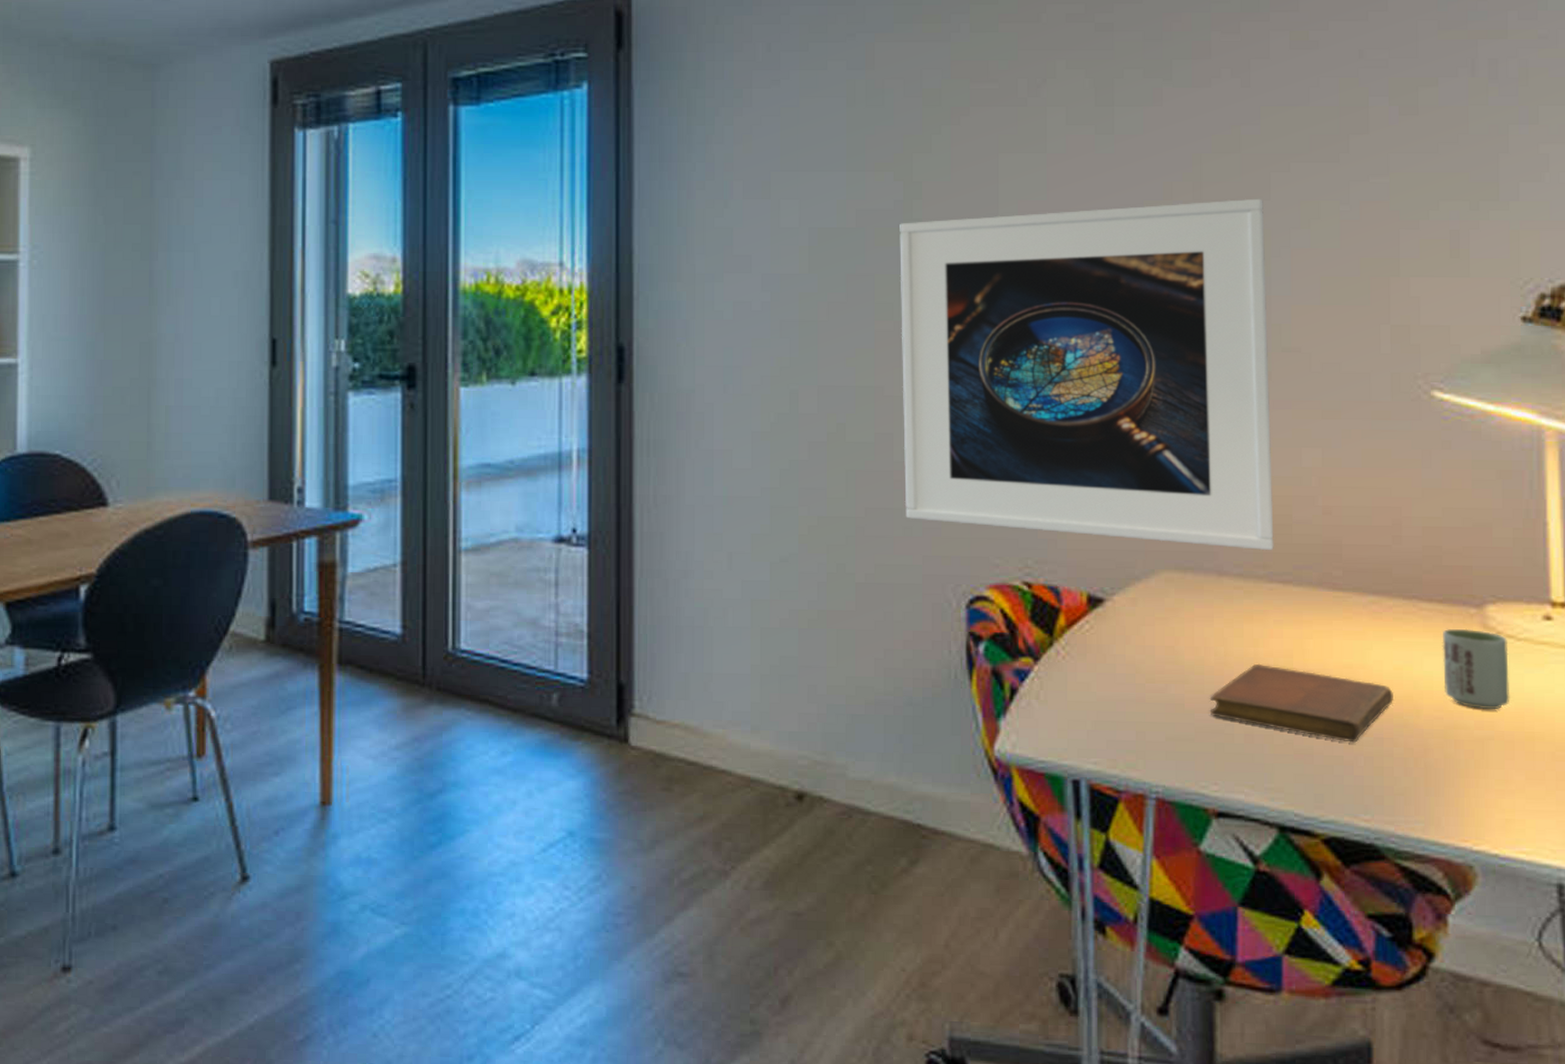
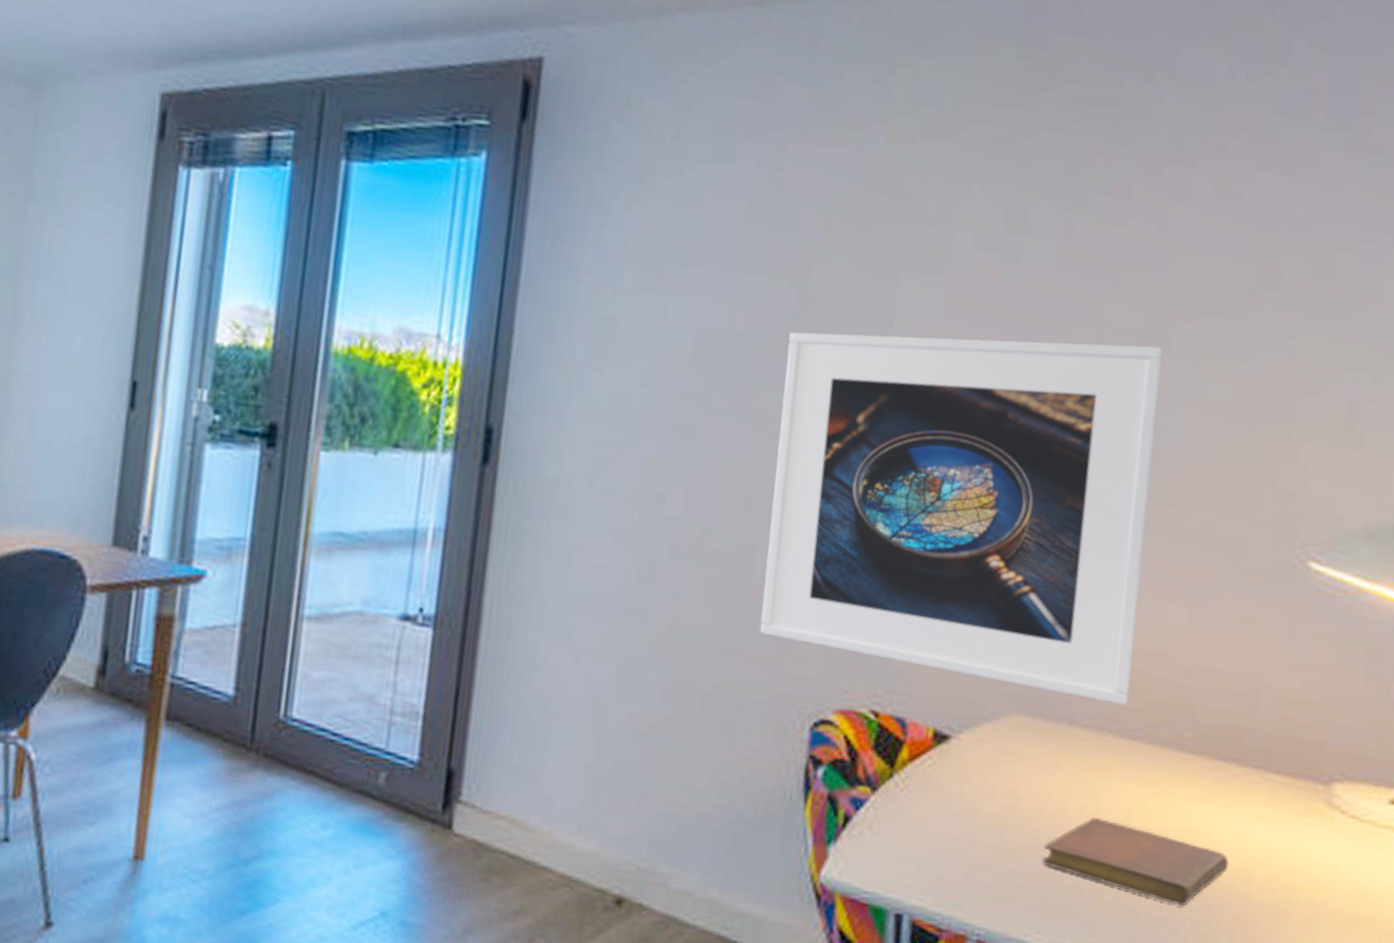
cup: present [1442,628,1510,710] -> none [1280,803,1350,889]

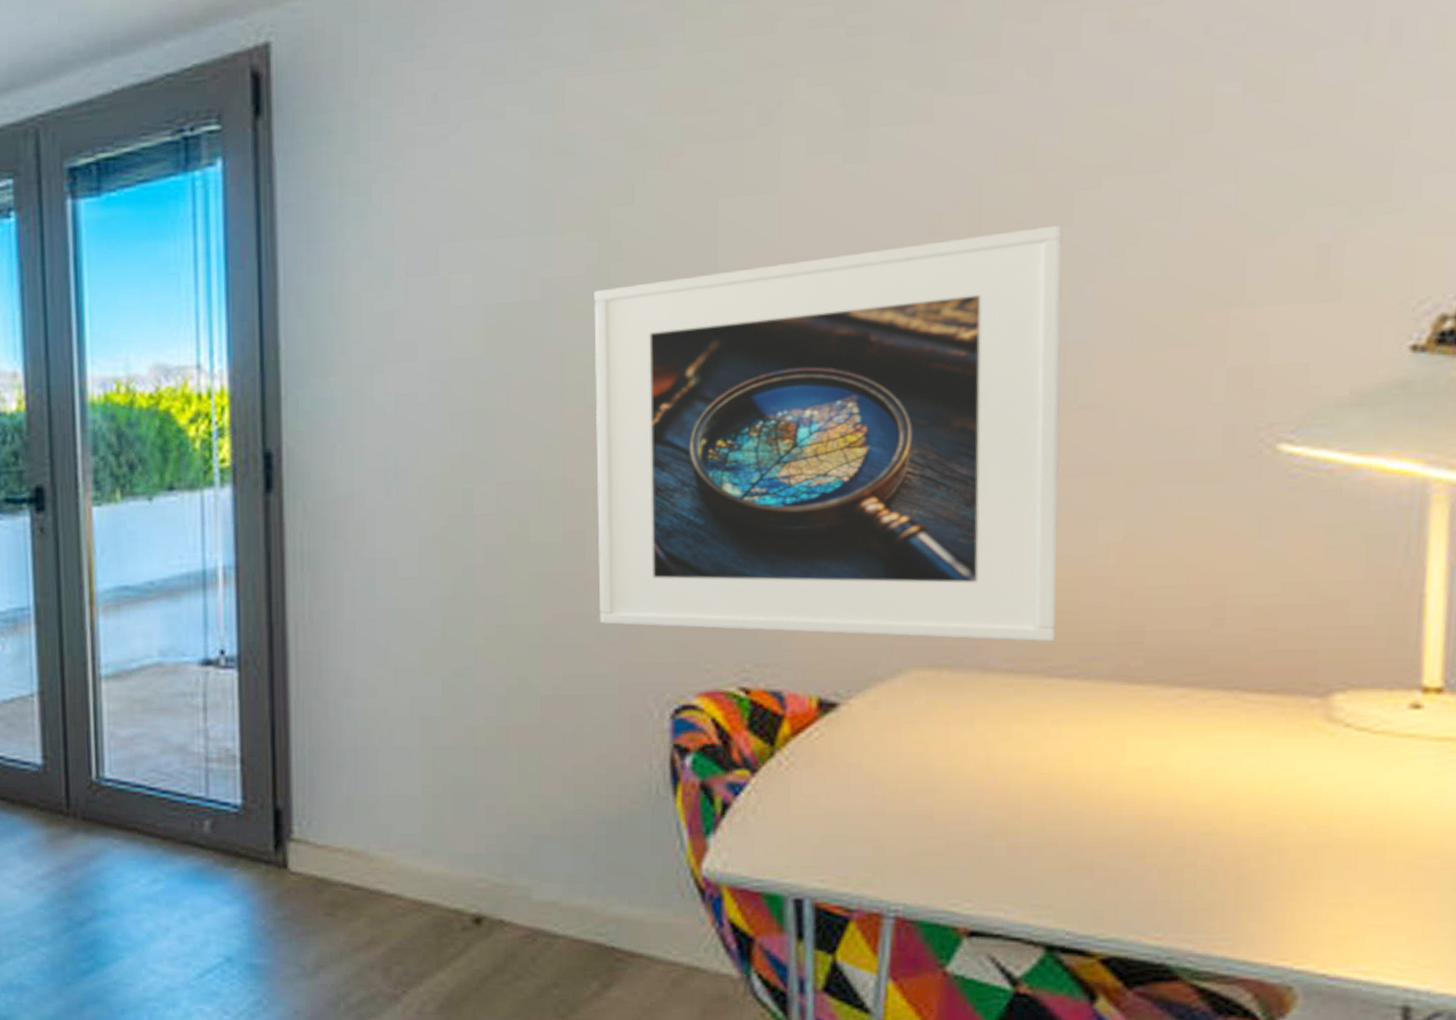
notebook: present [1043,817,1229,907] -> none [965,769,1201,854]

